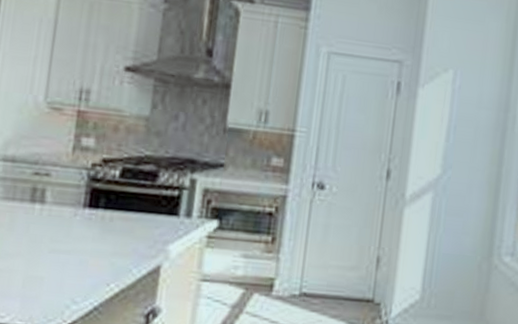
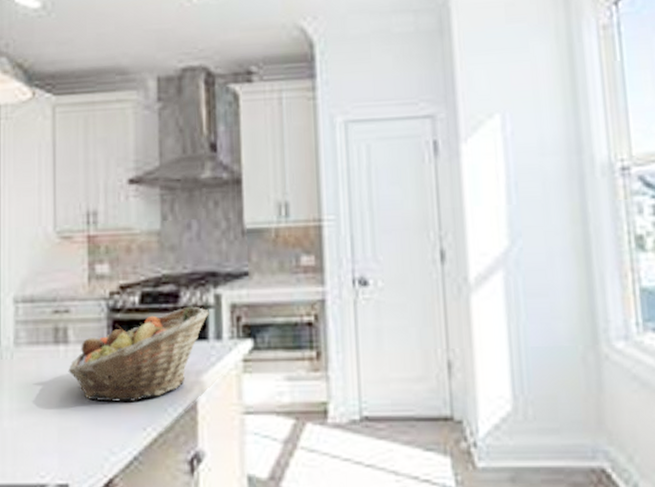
fruit basket: none [41,185,183,261] -> present [68,306,209,402]

